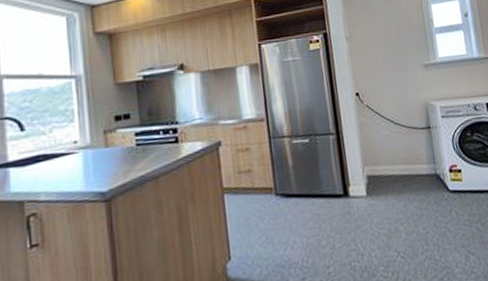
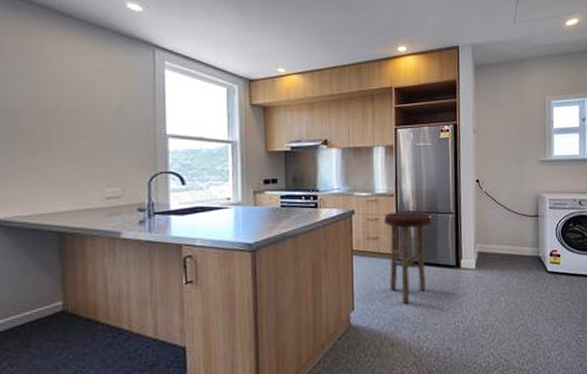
stool: none [256,135,312,246] -> present [384,211,431,303]

